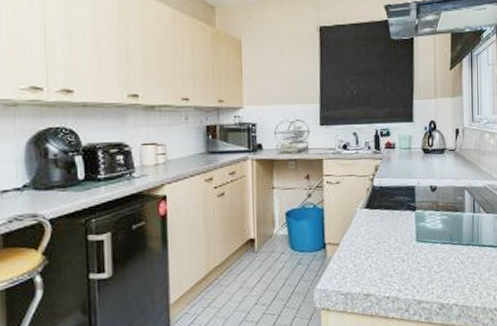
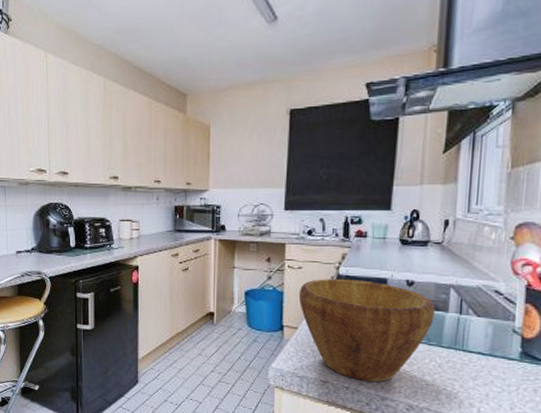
bowl: none [338,189,455,288] -> present [298,279,435,383]

